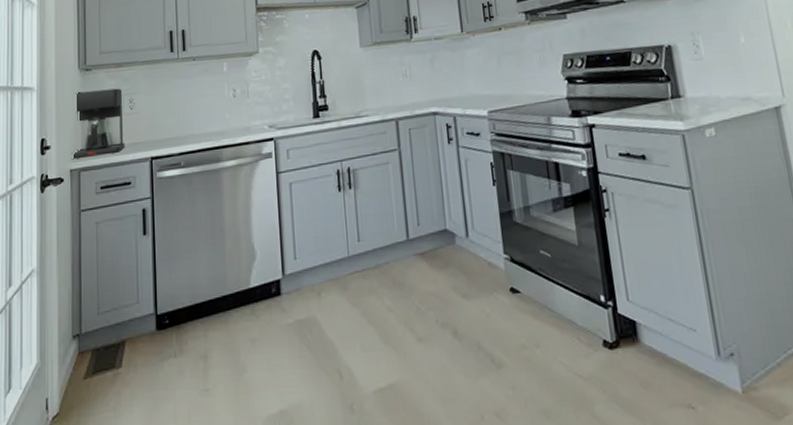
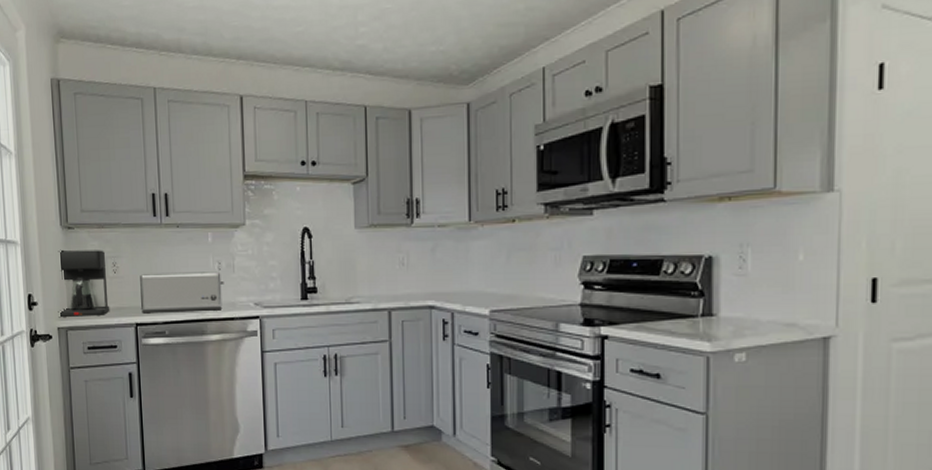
toaster: none [156,98,239,147] -> present [140,271,224,314]

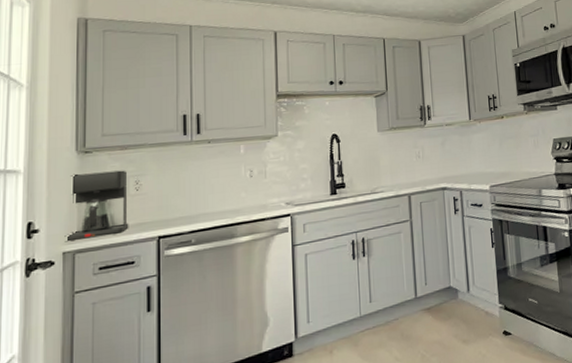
toaster: present [140,271,224,314] -> none [164,178,256,226]

